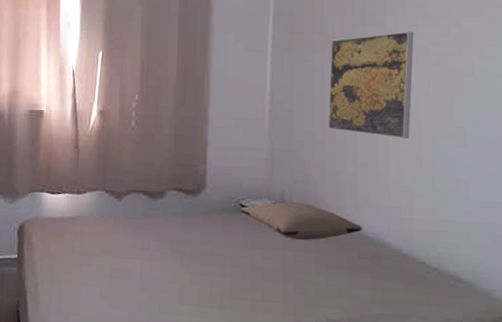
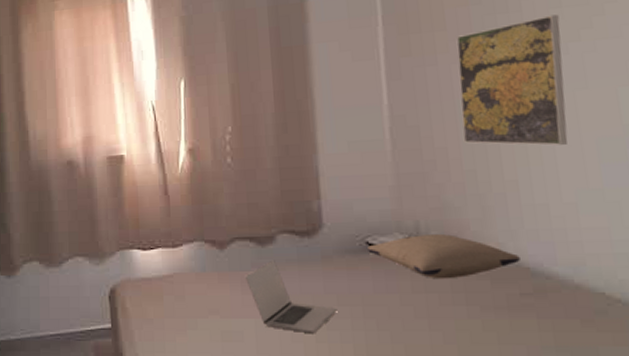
laptop: none [136,212,211,277] -> present [244,259,338,334]

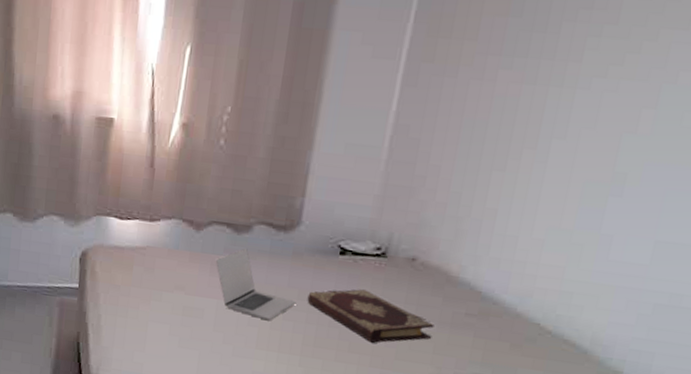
book: none [347,285,492,341] -> present [307,289,434,343]
pillow: present [368,233,520,280] -> none [338,246,476,292]
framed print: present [456,14,568,146] -> none [458,43,595,182]

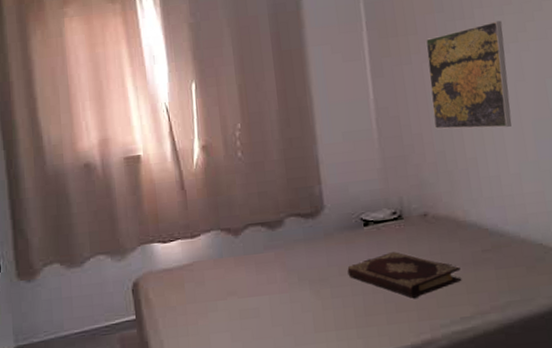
laptop: present [215,248,297,321] -> none [258,241,340,303]
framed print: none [458,43,595,182] -> present [426,20,512,130]

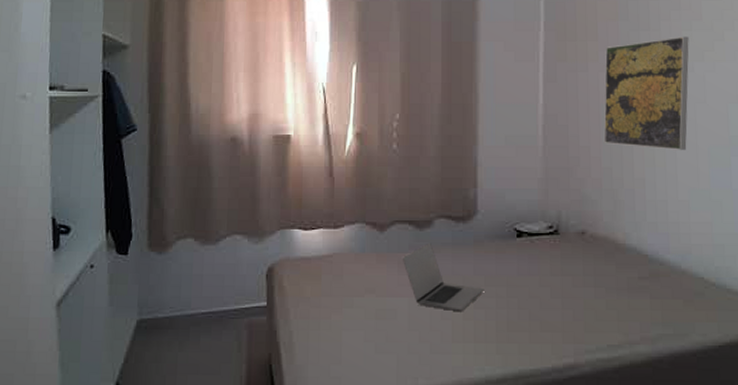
laptop: none [258,241,340,303] -> present [402,242,484,312]
book: present [347,252,462,298] -> none [494,268,614,319]

